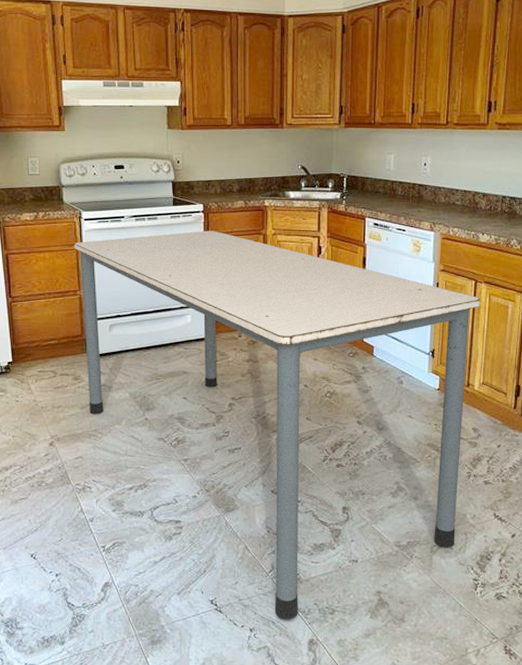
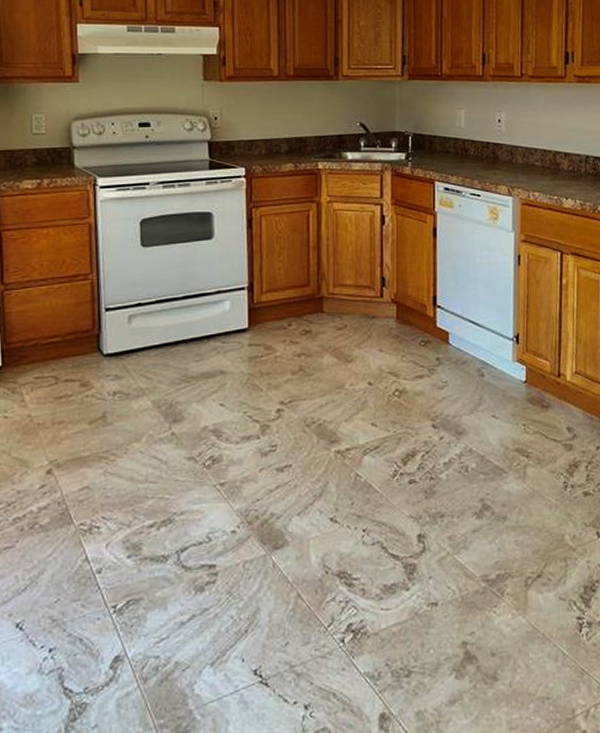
dining table: present [74,230,480,620] -> none [87,198,568,690]

